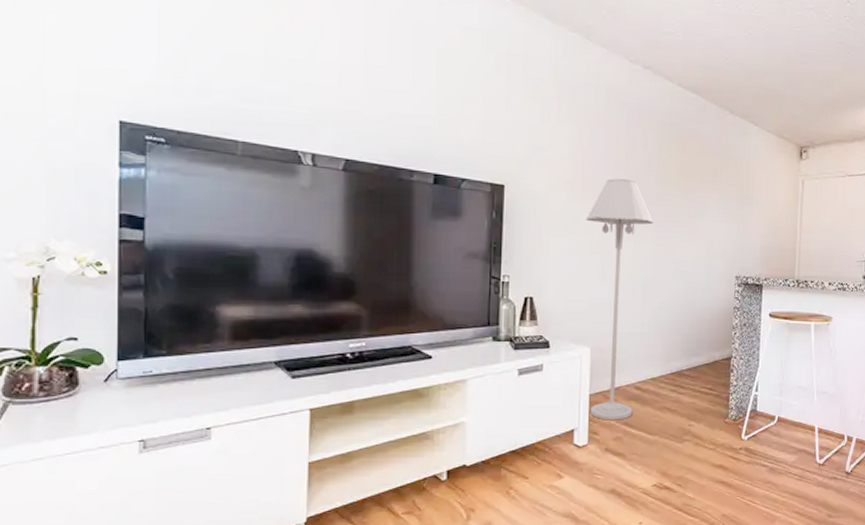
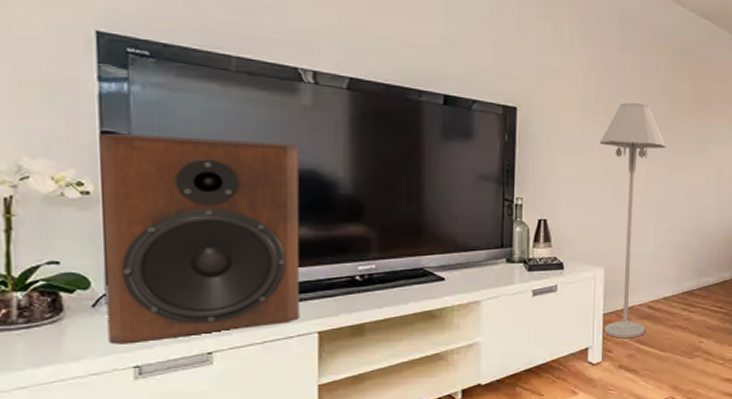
speaker: none [117,215,296,418] -> present [99,133,300,344]

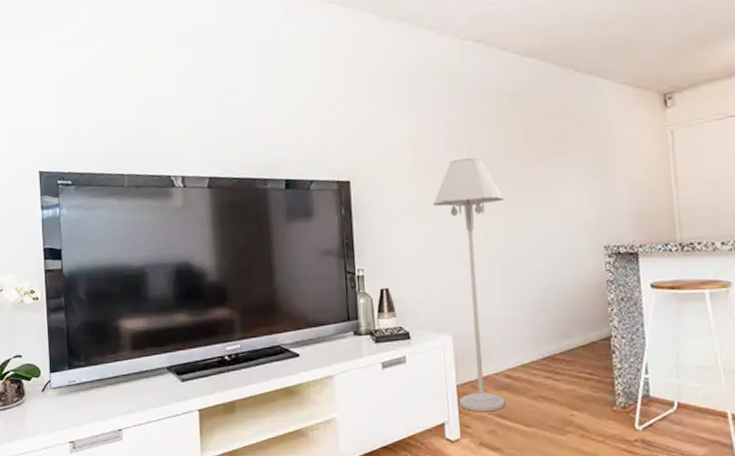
speaker: present [99,133,300,344] -> none [43,241,183,423]

